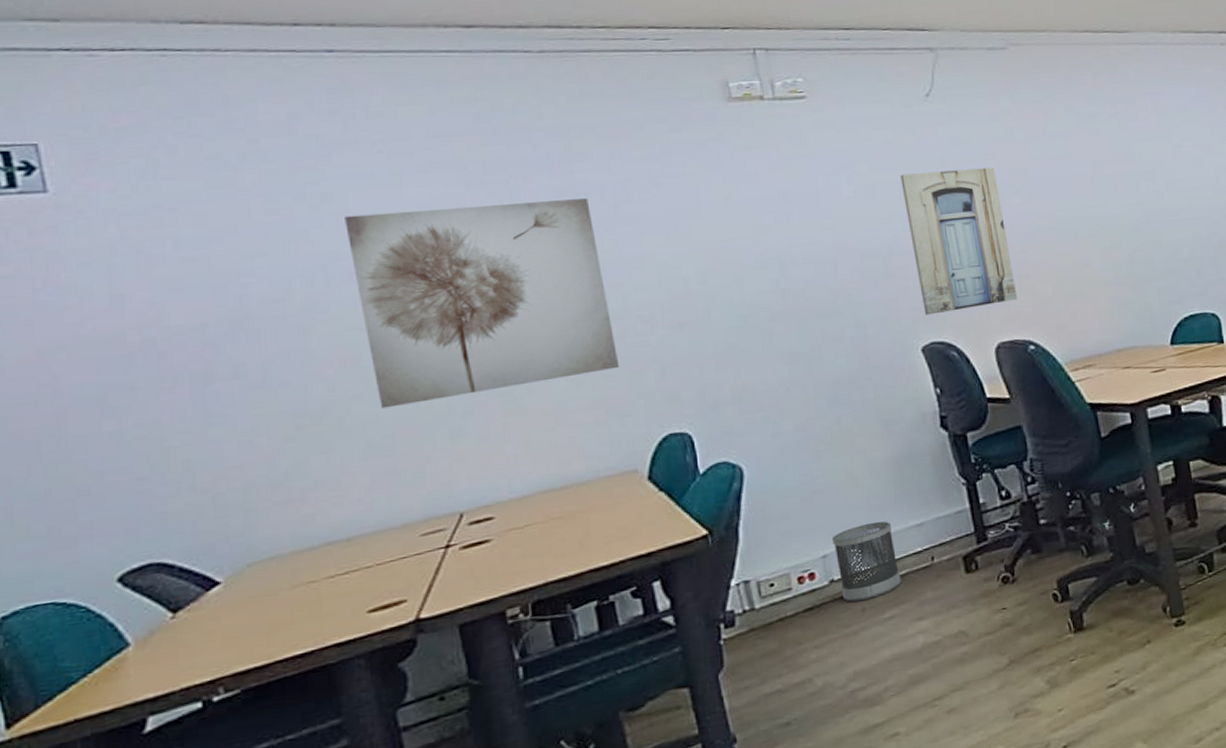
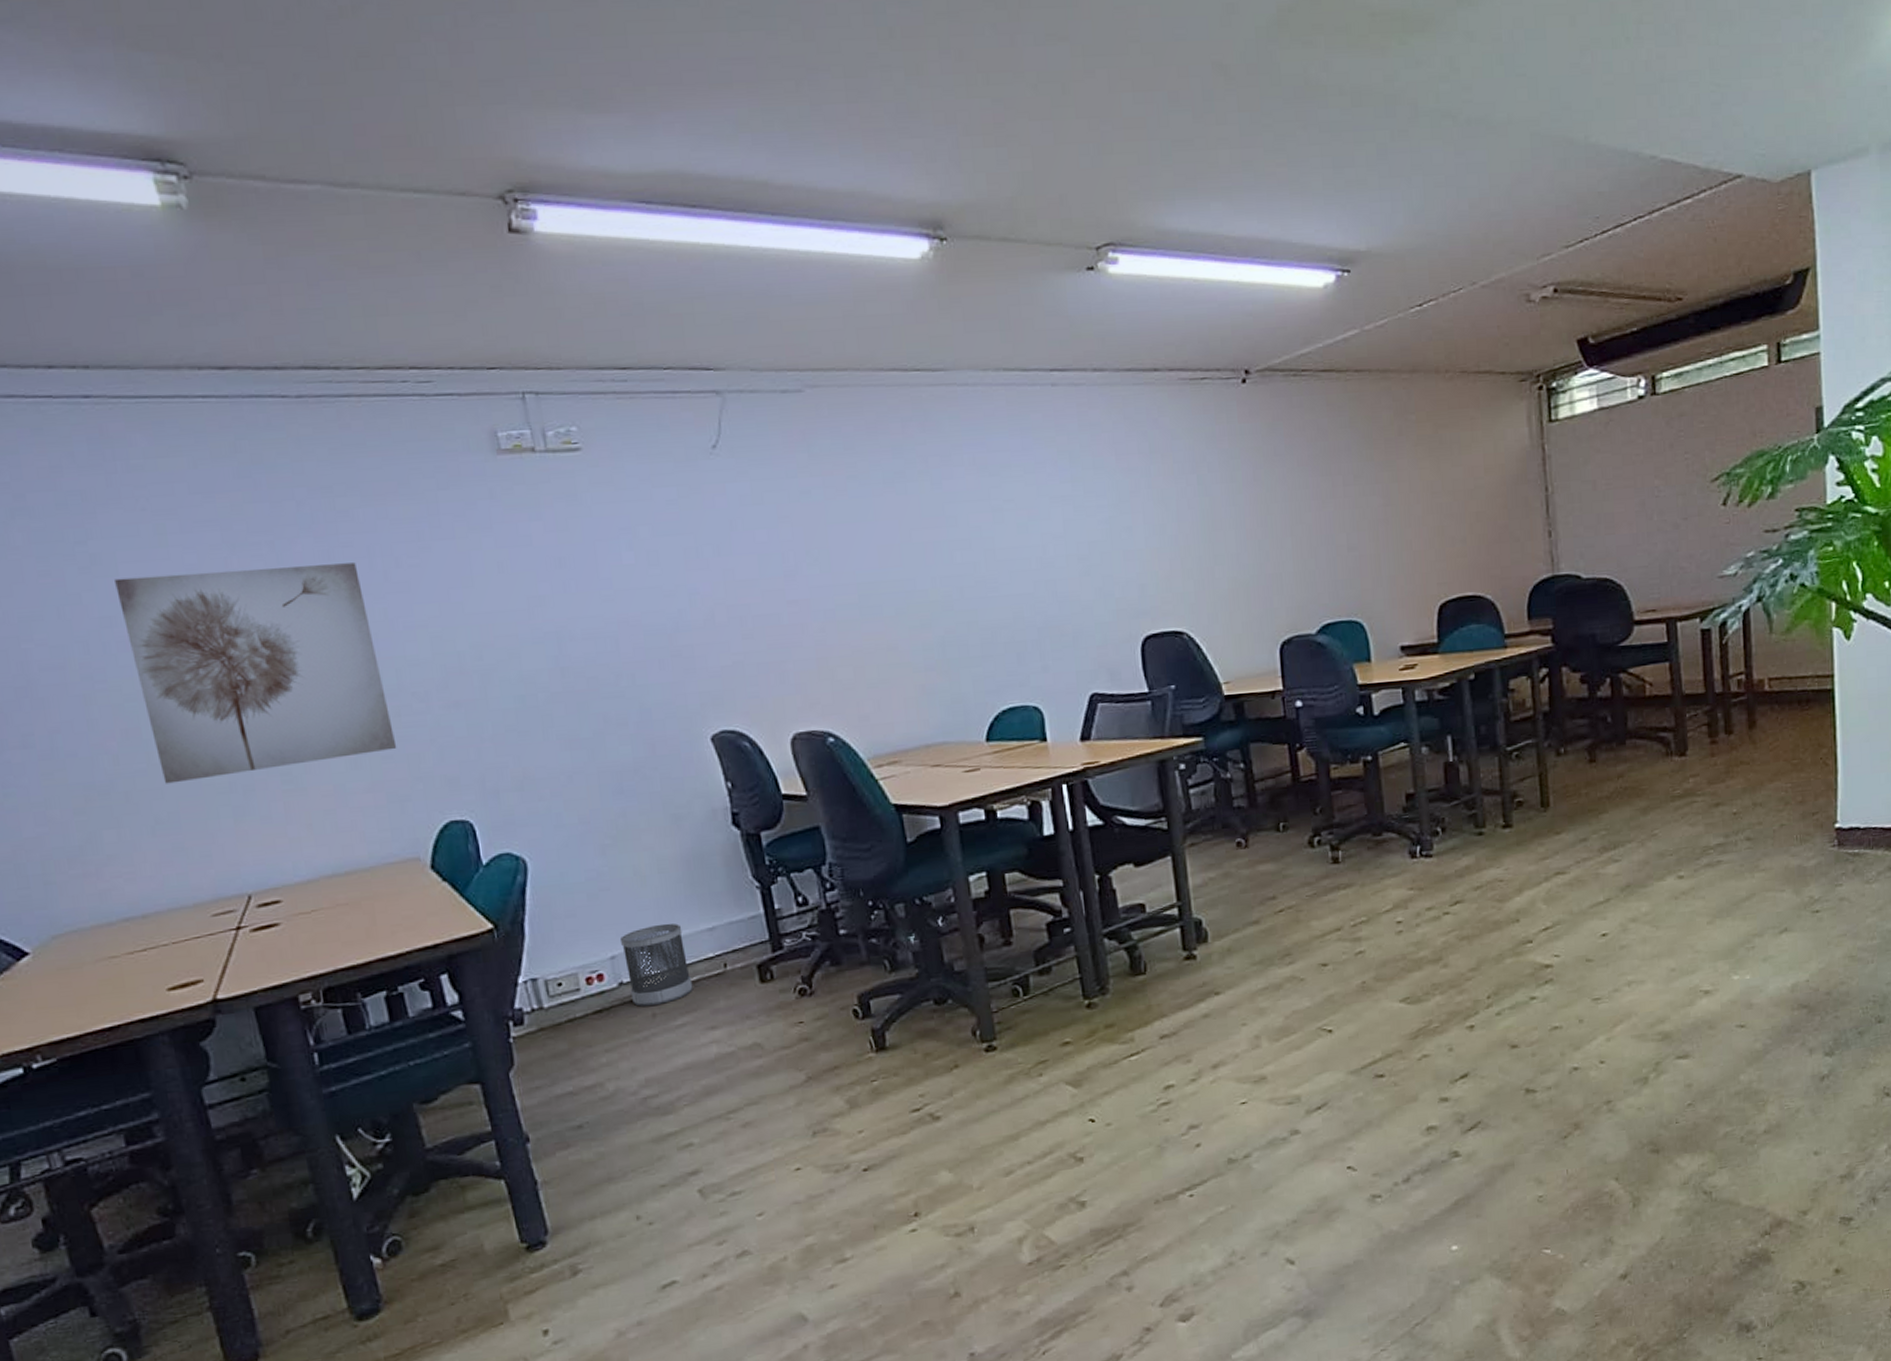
wall art: present [900,167,1018,315] -> none [685,532,816,701]

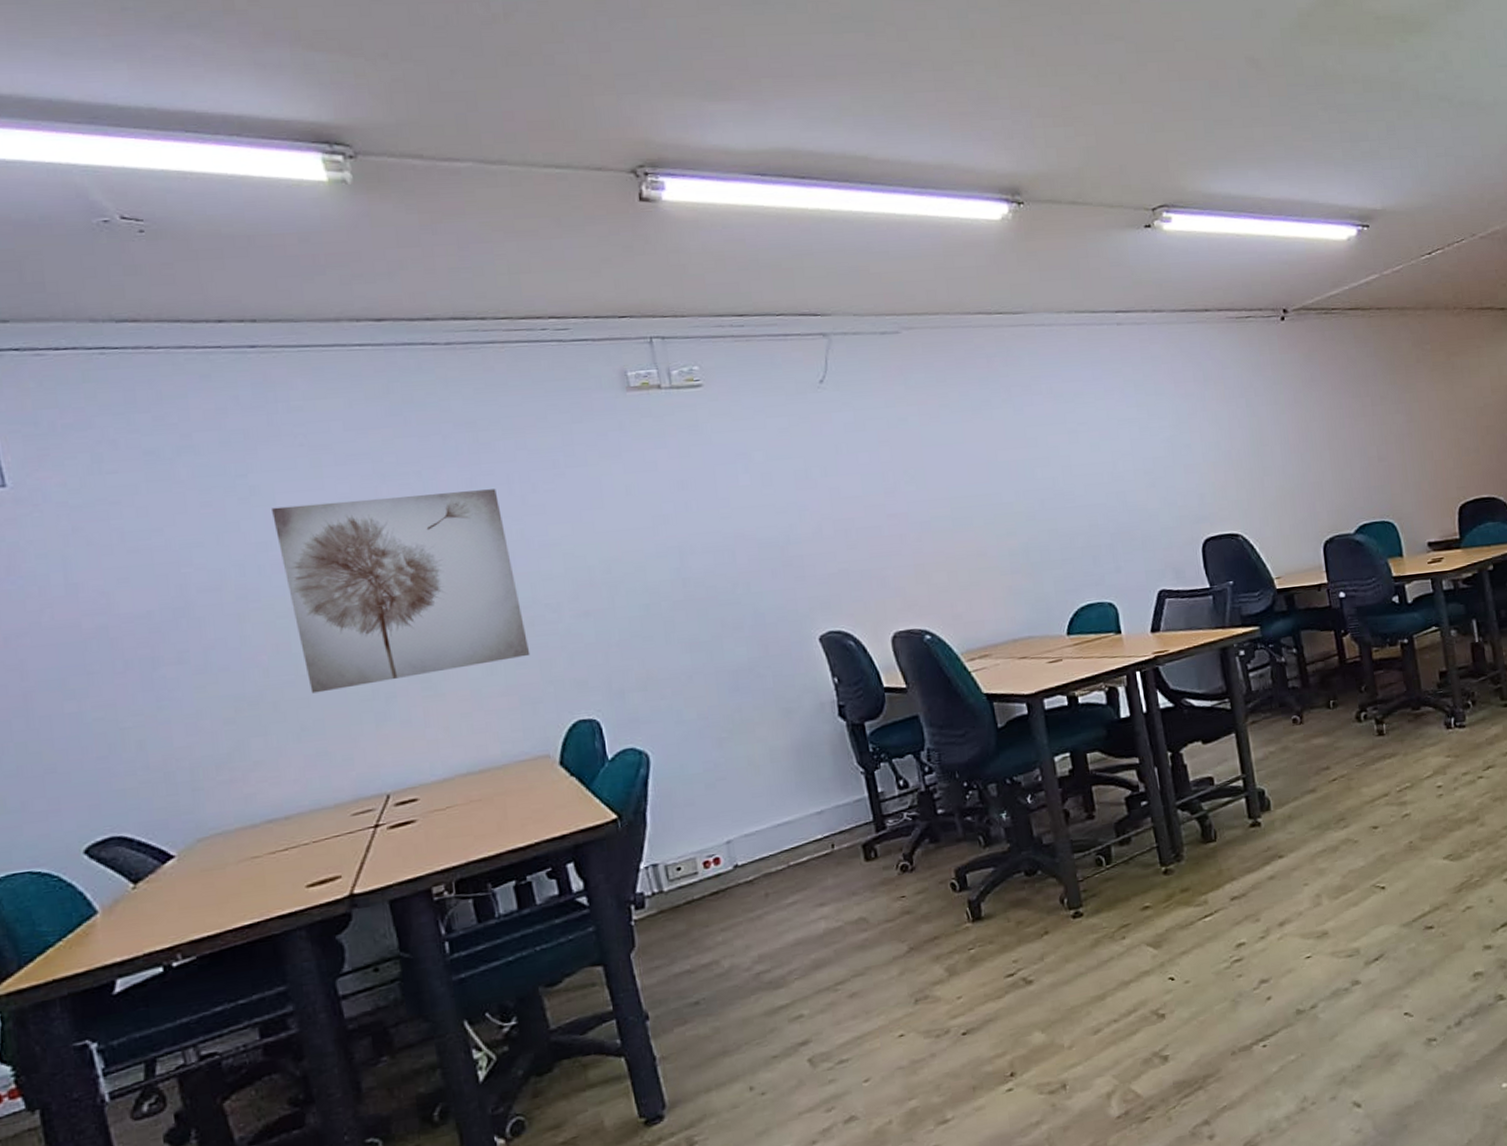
wastebasket: present [619,923,693,1007] -> none [735,808,803,887]

